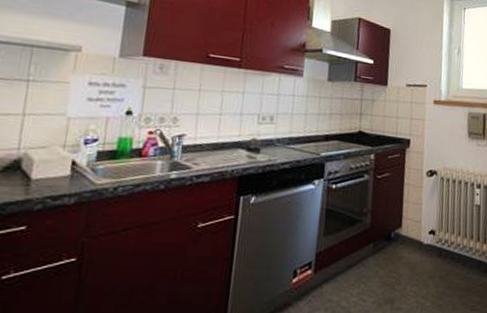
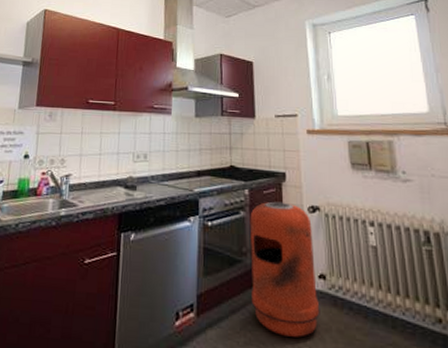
trash can: none [367,166,429,285] -> present [250,201,320,338]

